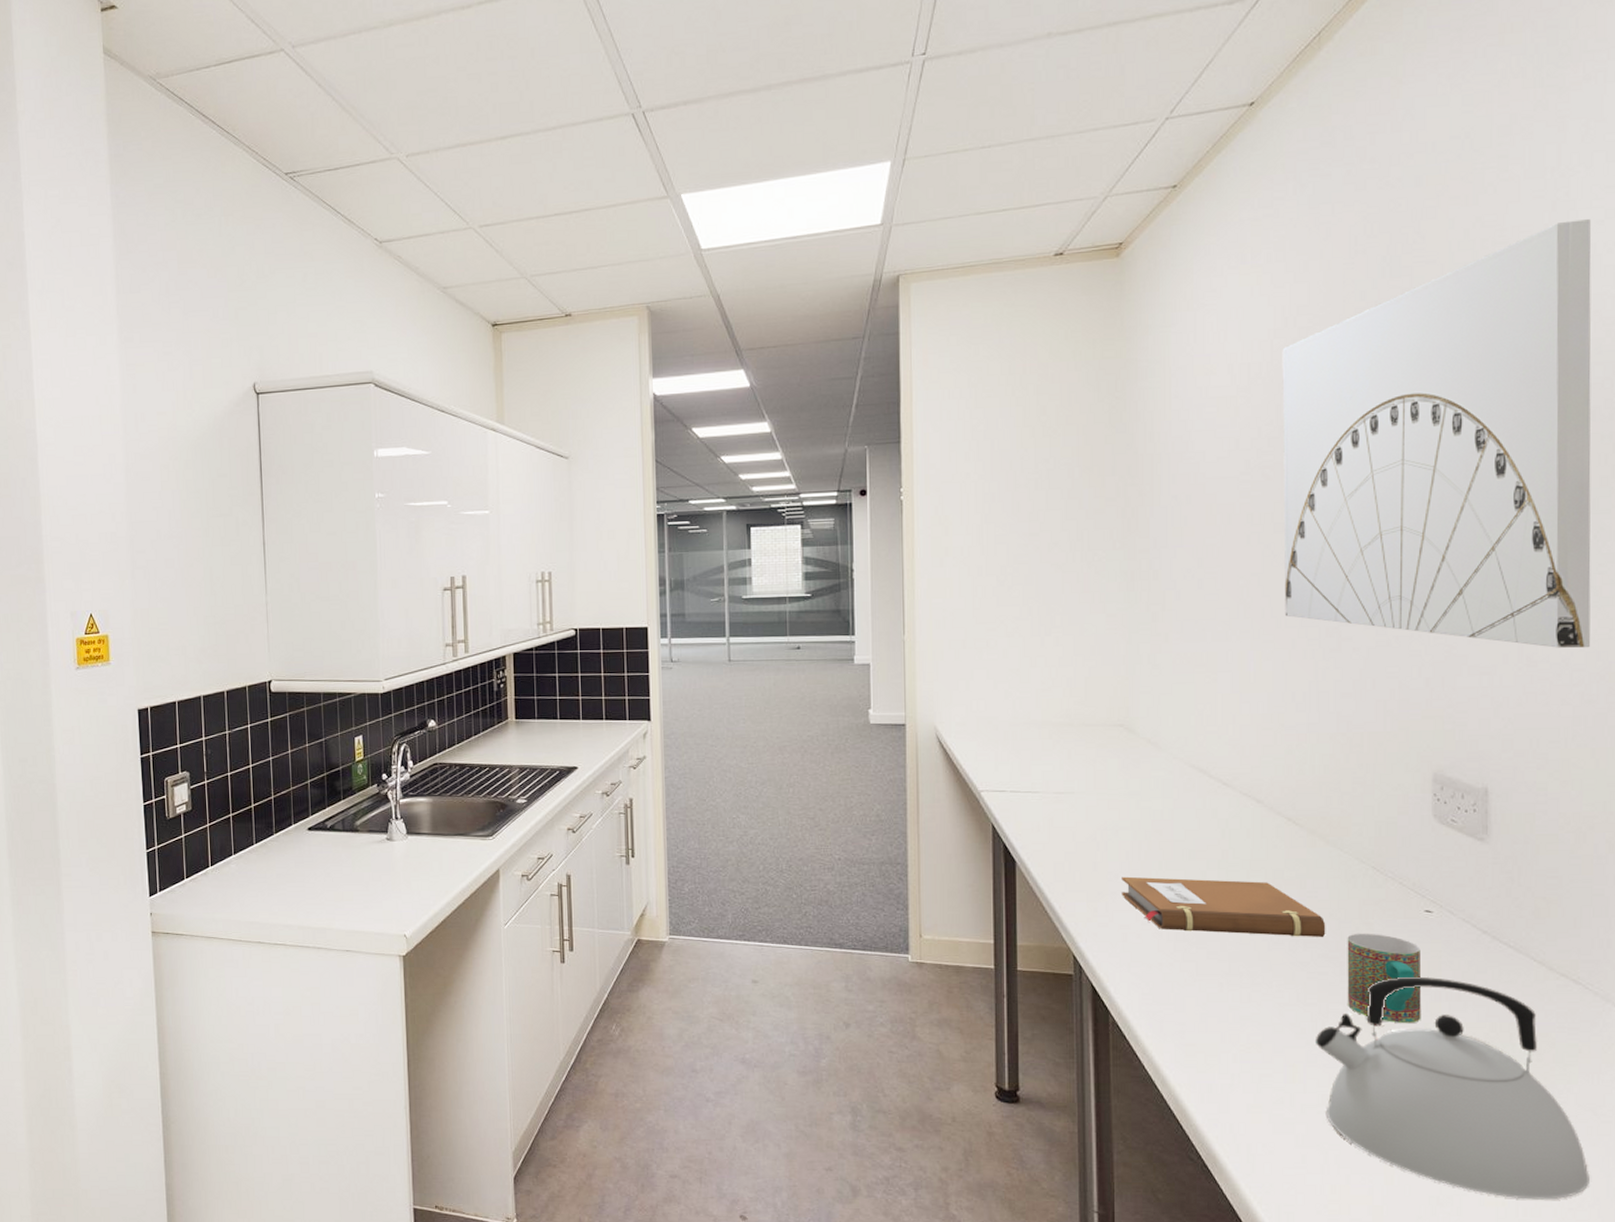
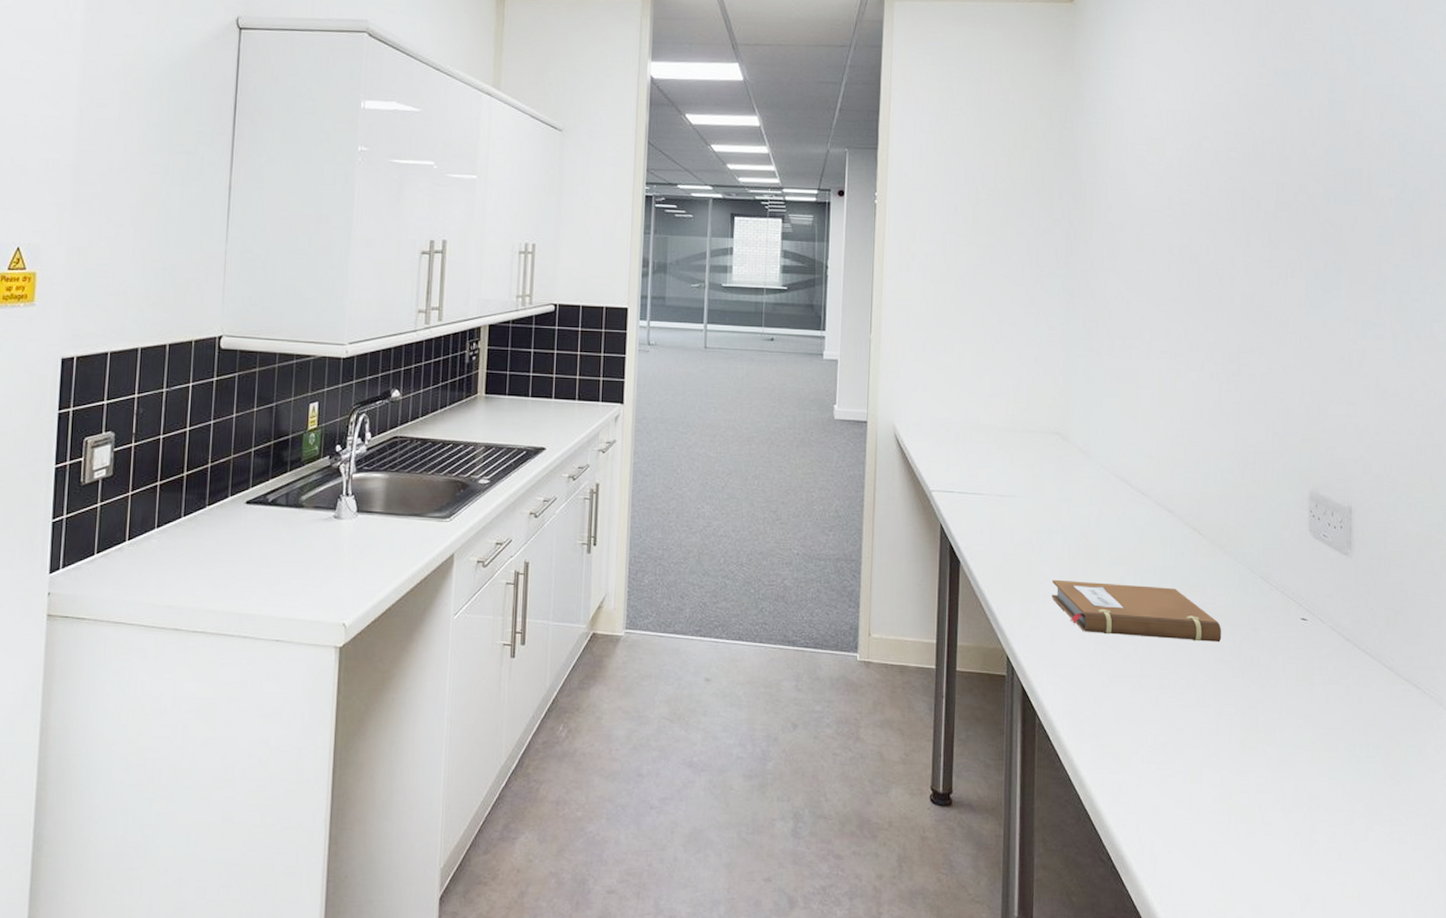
wall art: present [1282,219,1592,648] -> none [1196,20,1433,386]
kettle: present [1315,976,1590,1200] -> none [1210,680,1425,893]
mug: present [1347,933,1422,1024] -> none [1237,638,1297,725]

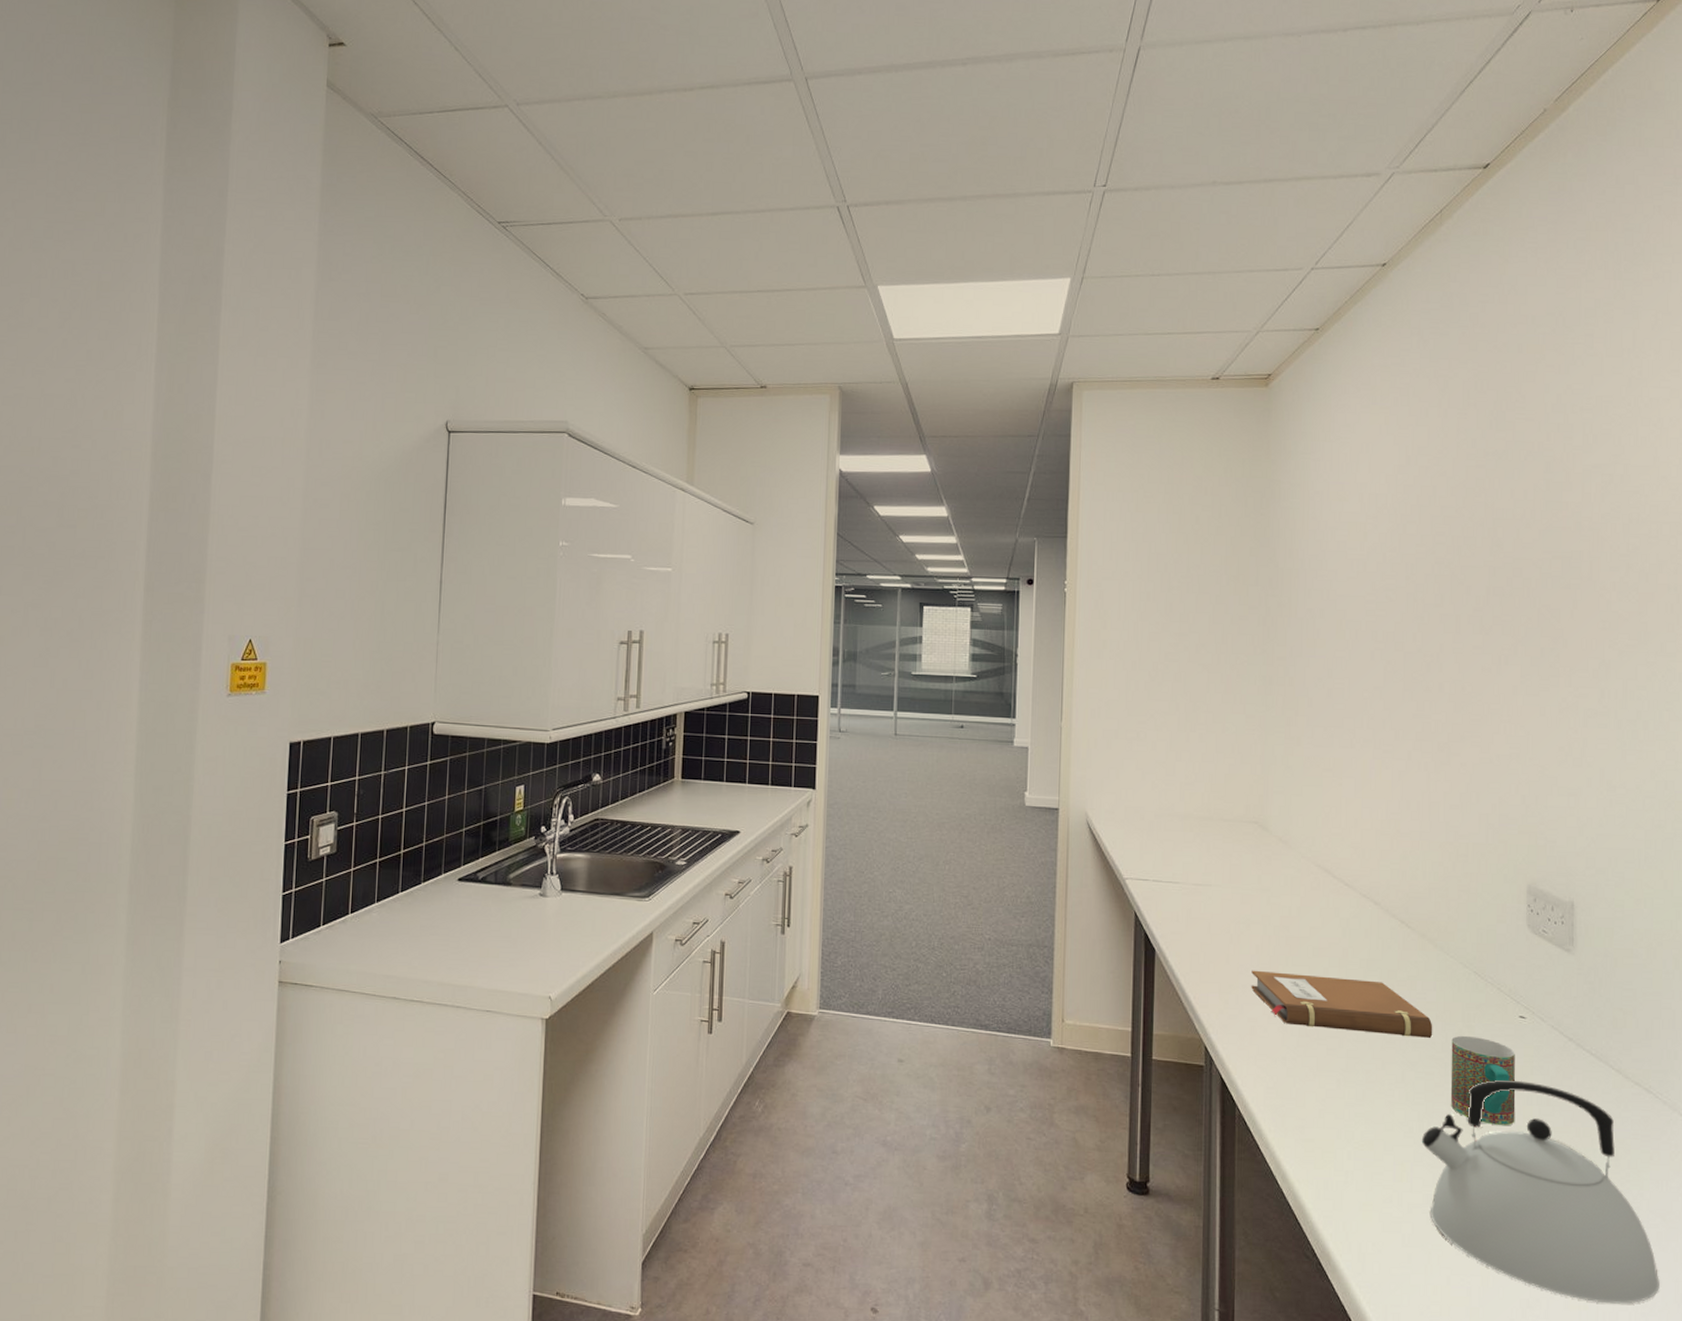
kettle: none [1210,680,1425,893] -> present [1421,1079,1660,1304]
mug: none [1237,638,1297,725] -> present [1450,1035,1516,1126]

